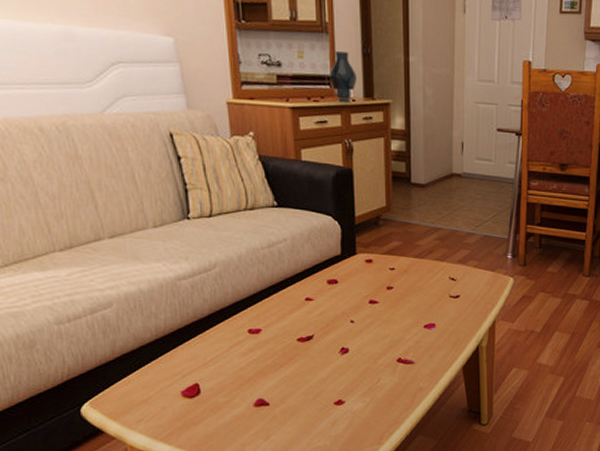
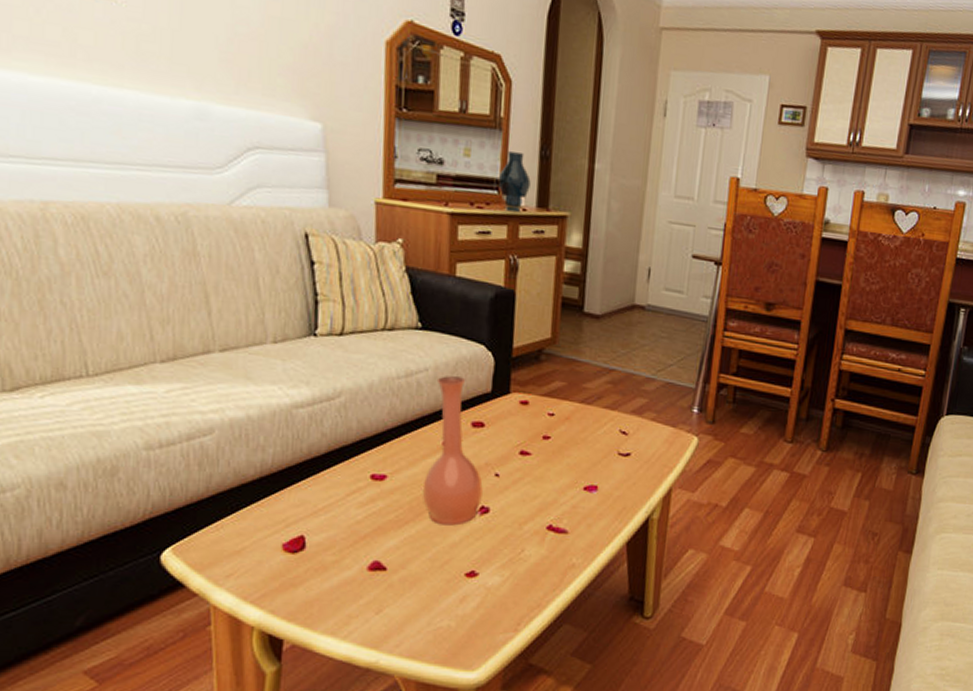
vase: none [292,244,342,366] -> present [422,376,483,526]

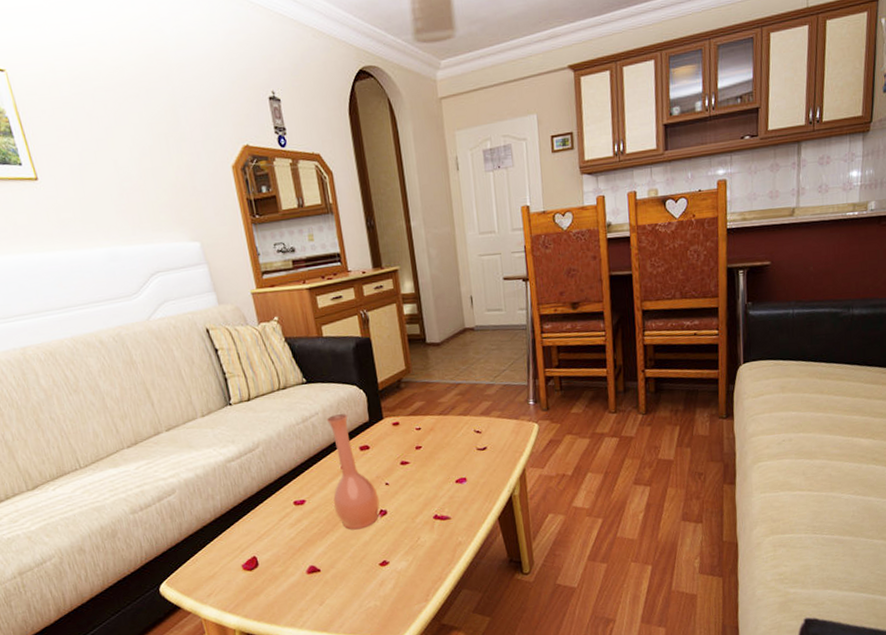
vase: present [497,151,531,213] -> none [338,228,365,277]

